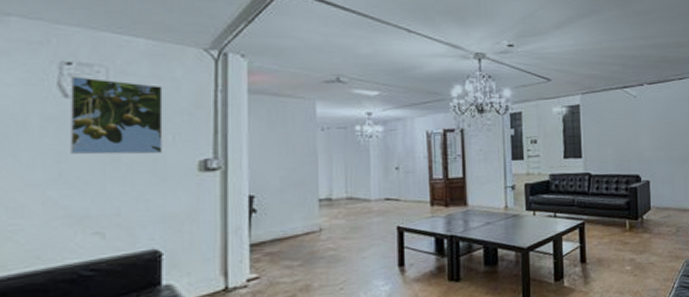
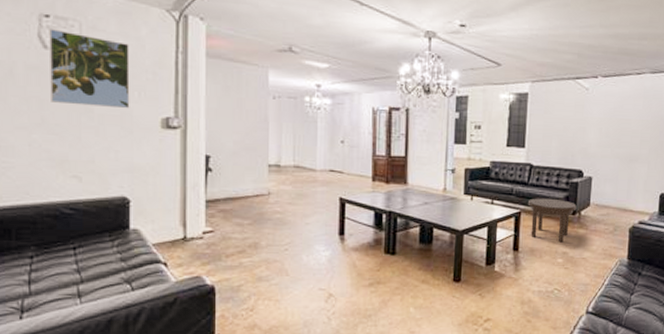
side table: none [590,205,638,250] -> present [527,198,577,243]

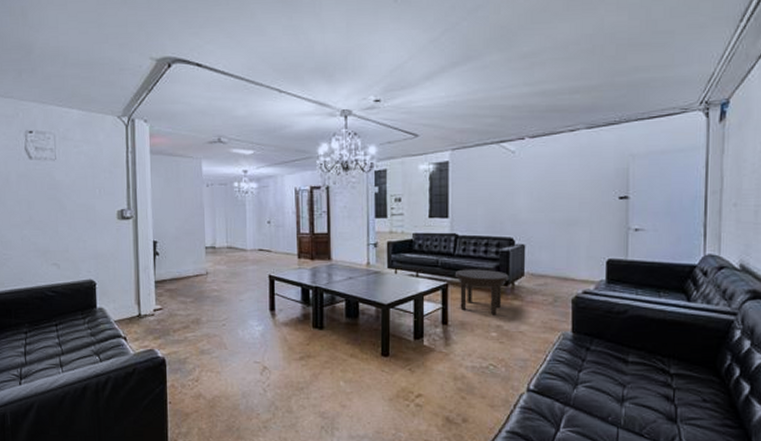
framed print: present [49,29,130,109] -> none [33,142,93,205]

